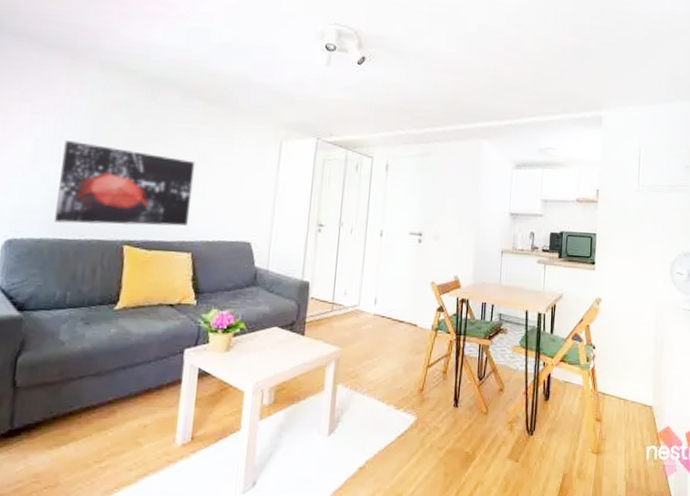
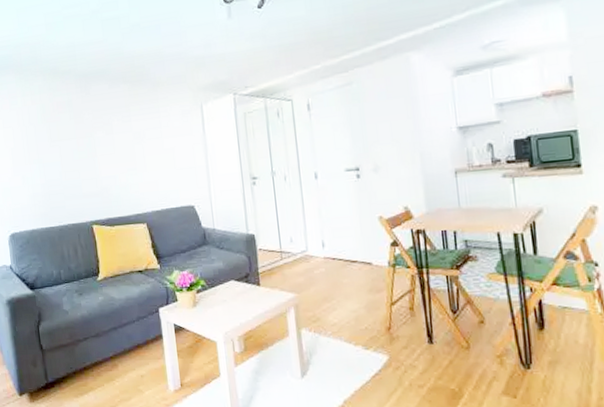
wall art: present [55,140,196,226] -> none [31,140,138,214]

